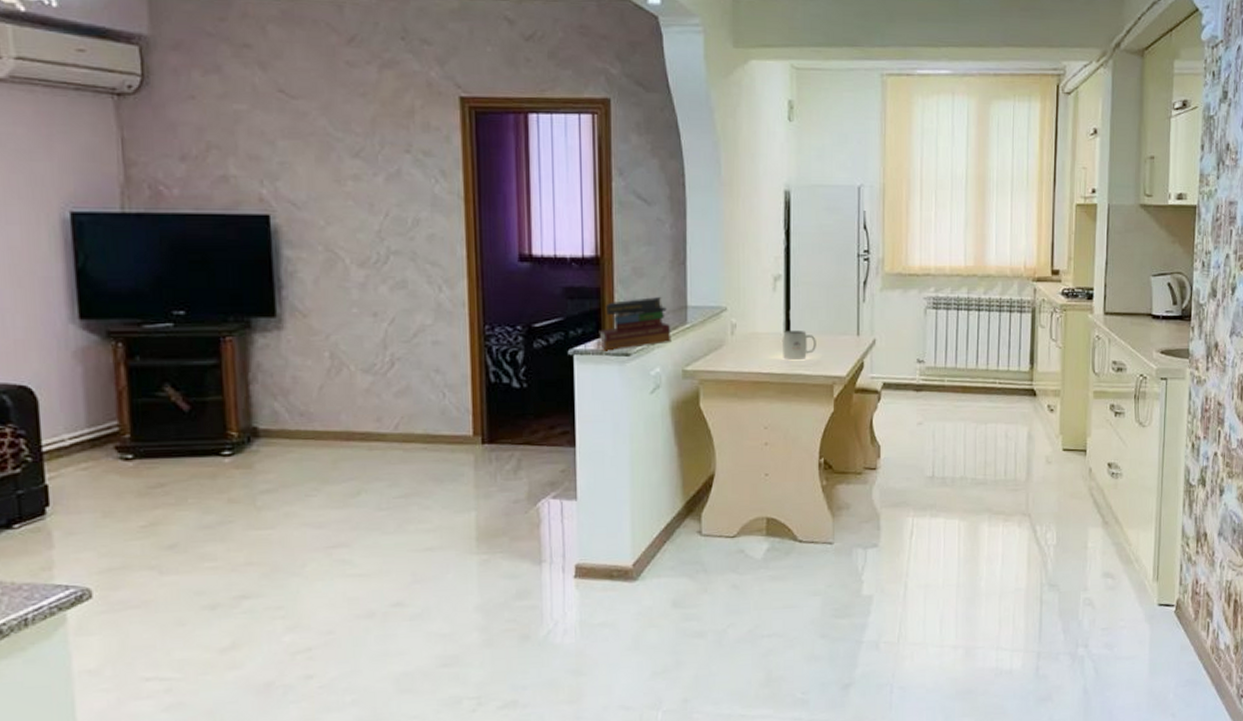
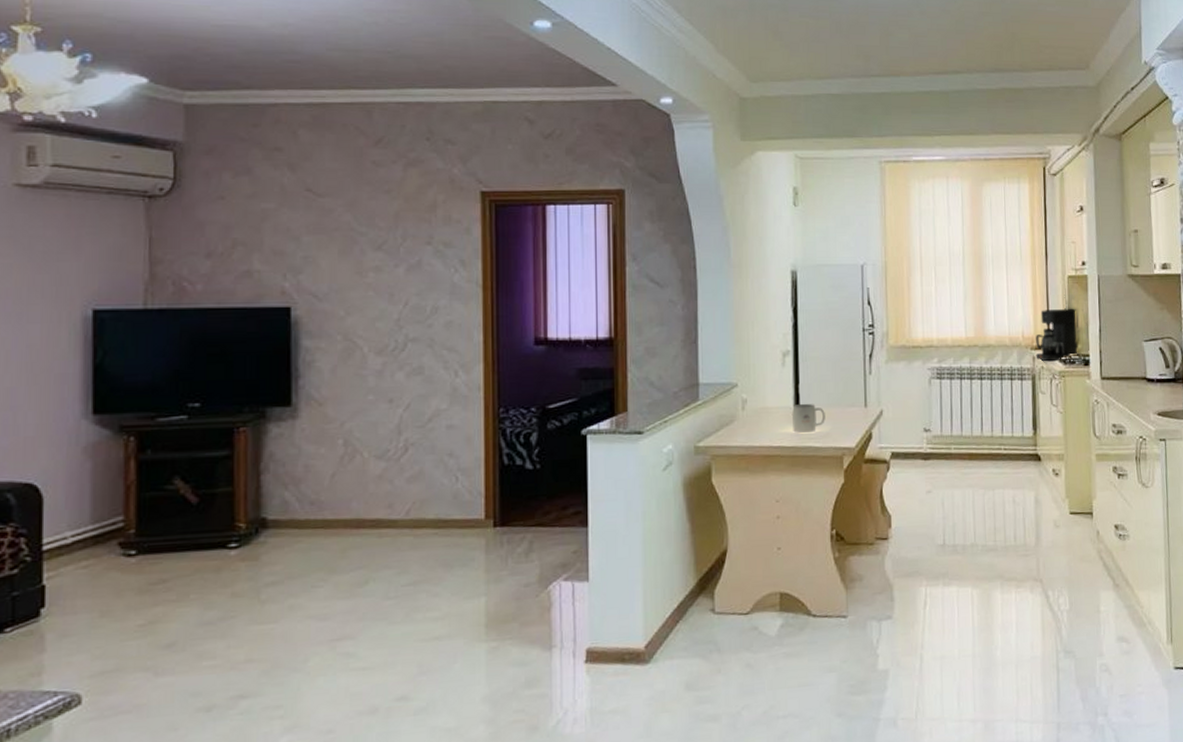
books: present [599,297,671,351] -> none [612,376,684,430]
coffee maker: none [1037,238,1082,293] -> present [1035,308,1078,361]

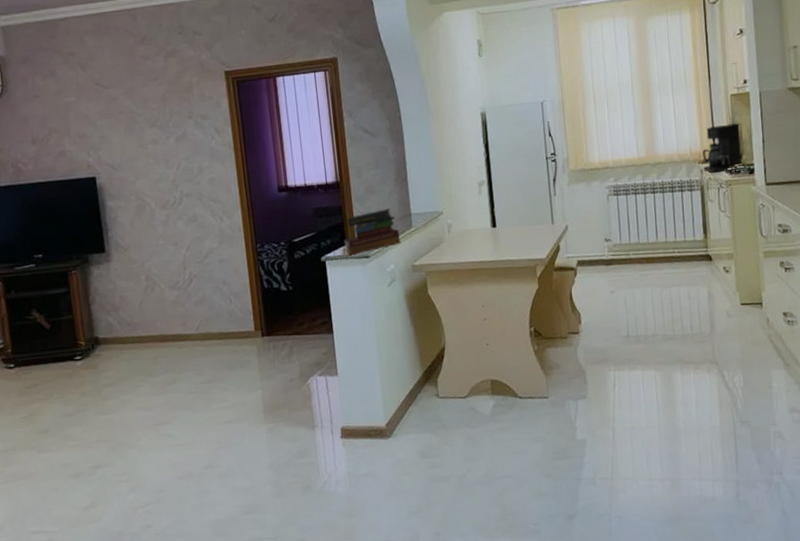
books: none [612,376,684,430] -> present [343,209,401,256]
mug: present [792,403,825,434] -> none [490,224,519,250]

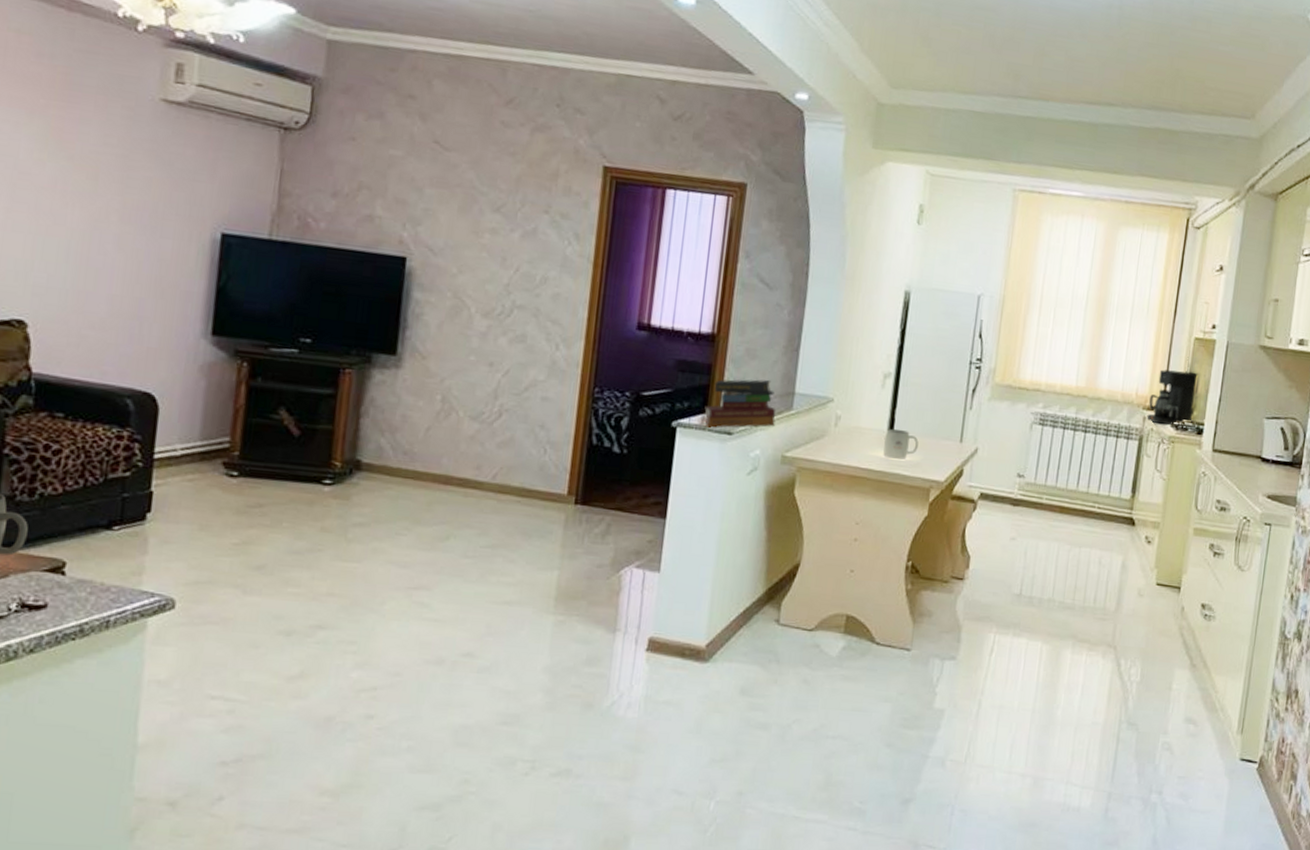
mug: none [490,224,519,250] -> present [883,428,919,460]

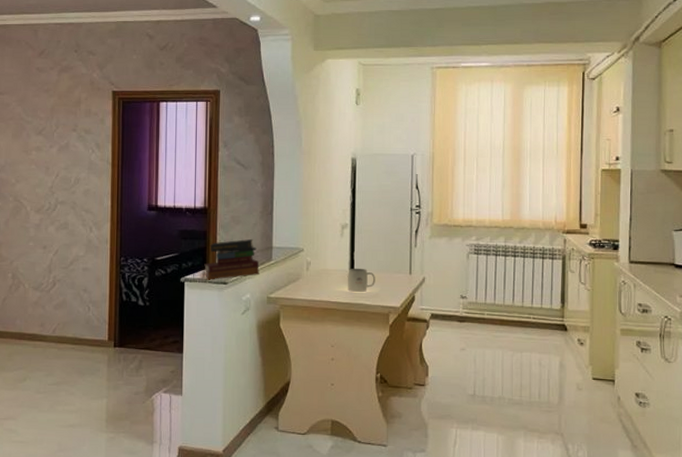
coffee maker: present [1146,369,1197,425] -> none [567,198,608,244]

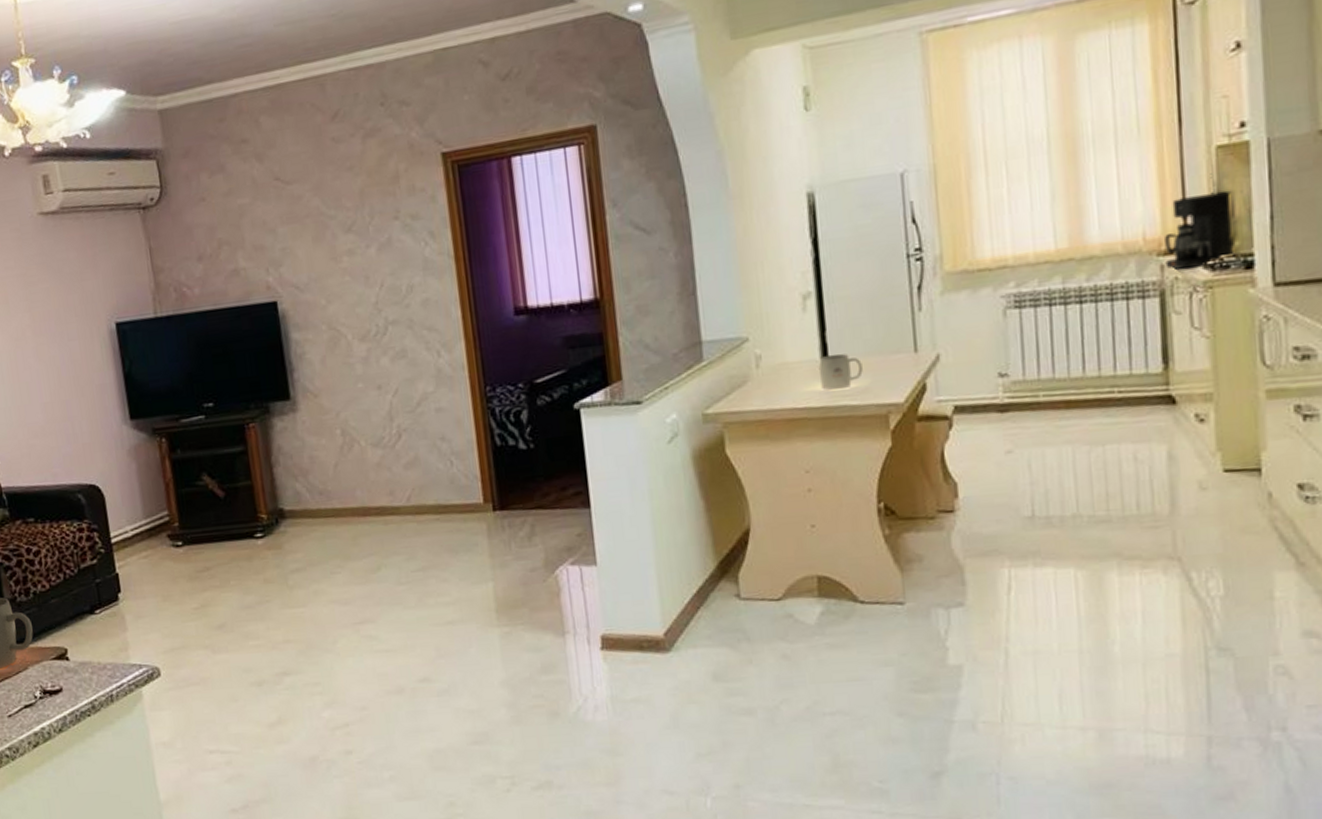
books: present [204,239,260,280] -> none [605,335,687,401]
coffee maker: none [567,198,608,244] -> present [1165,192,1235,269]

